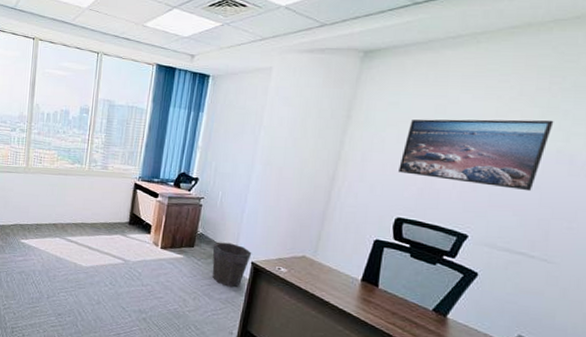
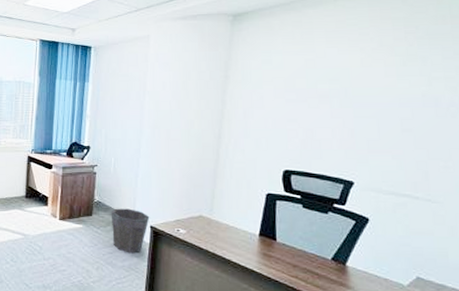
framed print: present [398,119,554,192] -> none [280,66,415,135]

